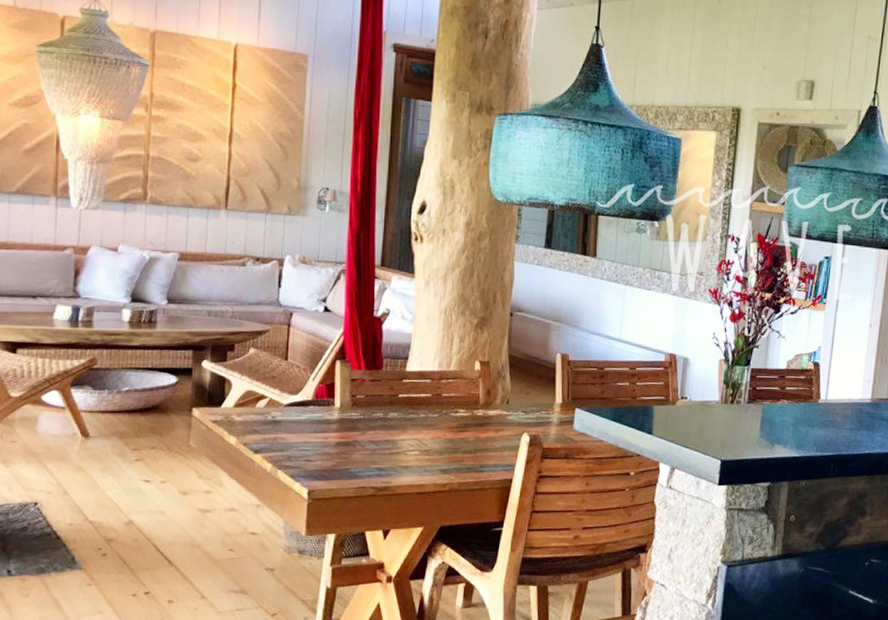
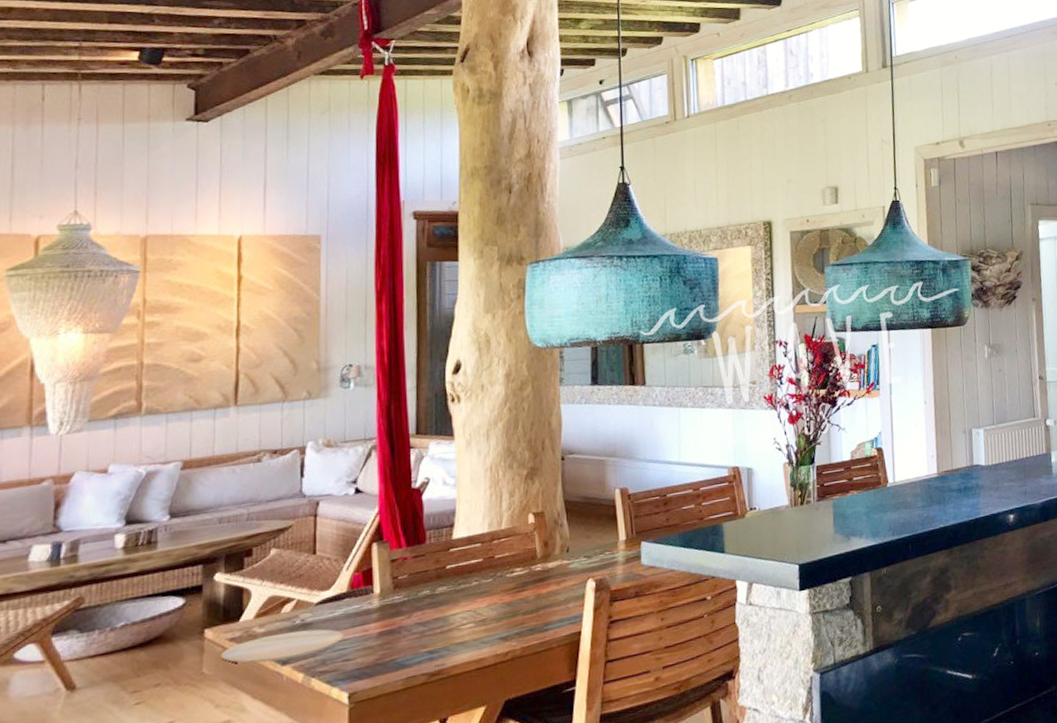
plate: none [204,424,307,449] -> present [220,629,343,664]

